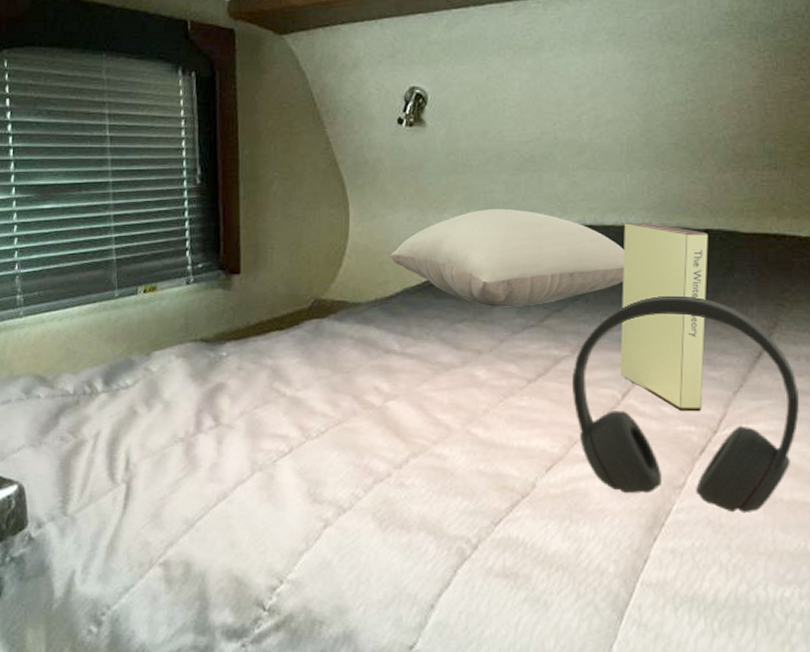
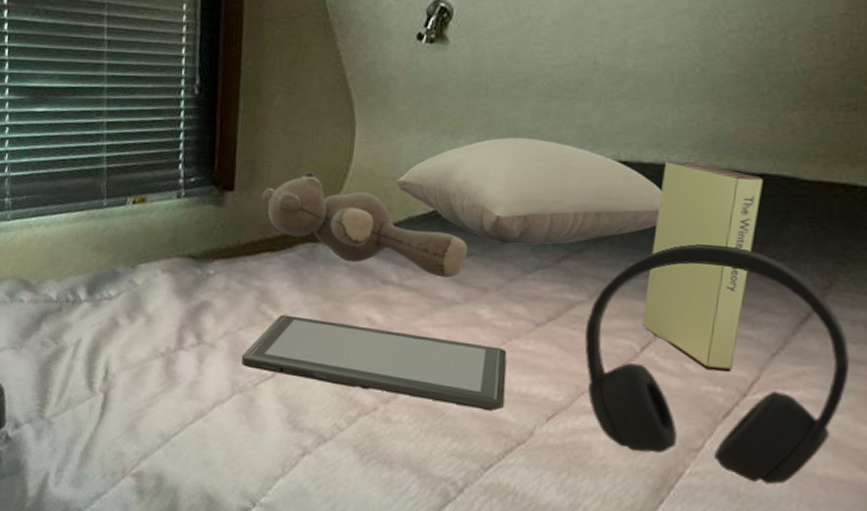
tablet: none [258,390,506,467] -> present [240,314,507,411]
stuffed bear: none [266,251,461,343] -> present [261,171,468,278]

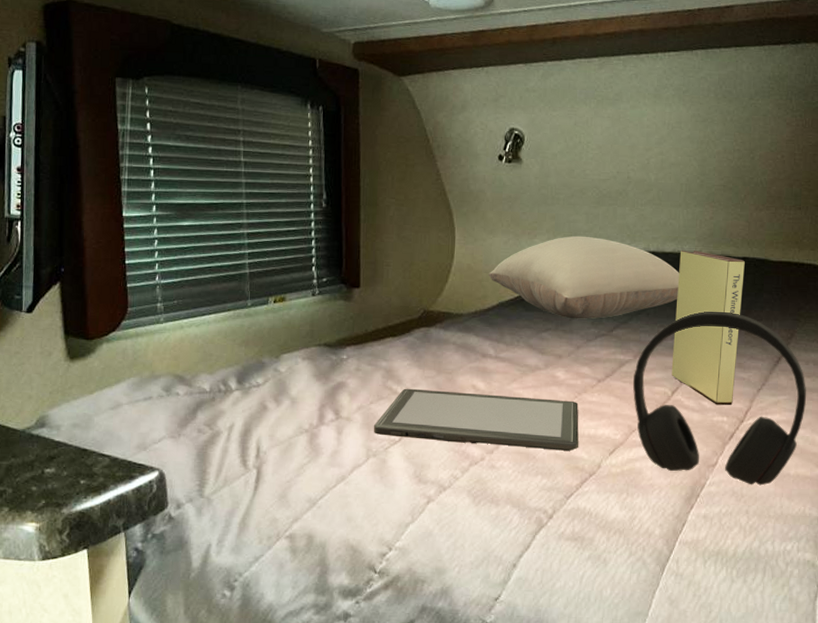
stuffed bear: present [261,171,468,278] -> none [383,268,546,349]

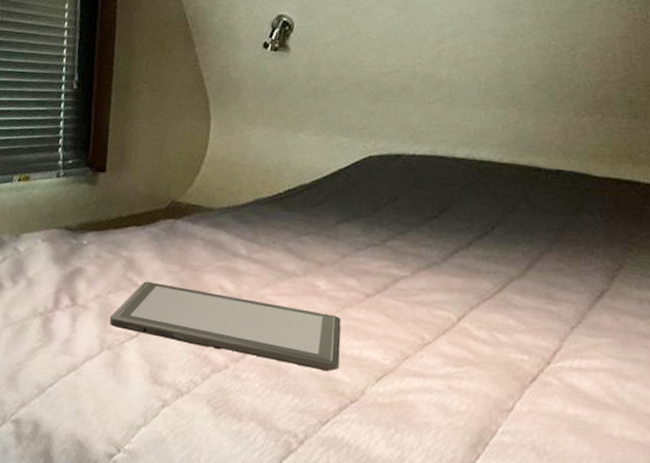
pillow: present [489,235,680,319] -> none [245,132,474,226]
headphones: present [632,311,807,486] -> none [408,228,639,444]
book: present [671,250,745,406] -> none [457,156,559,343]

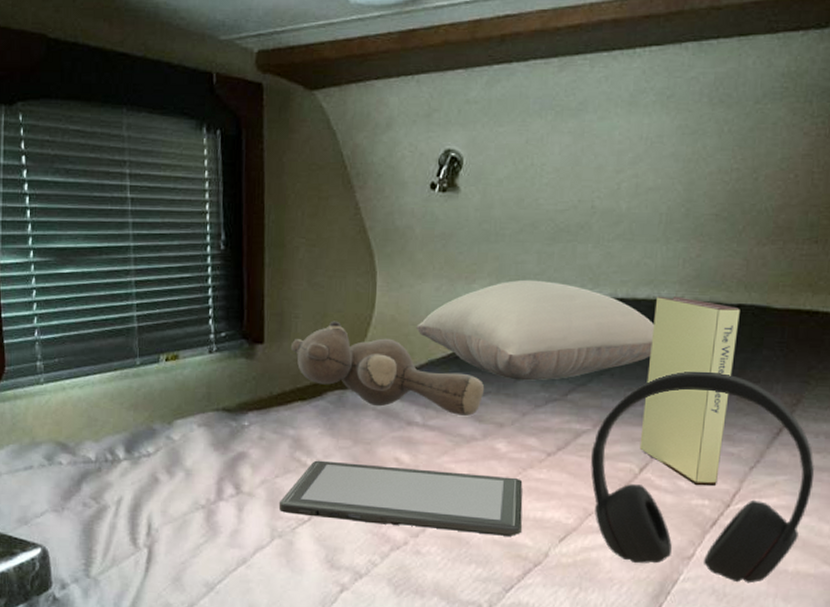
stuffed bear: none [129,157,307,253] -> present [290,320,485,416]
pillow: none [245,132,474,226] -> present [416,279,655,381]
headphones: none [408,228,639,444] -> present [590,371,815,584]
book: none [457,156,559,343] -> present [639,296,740,487]

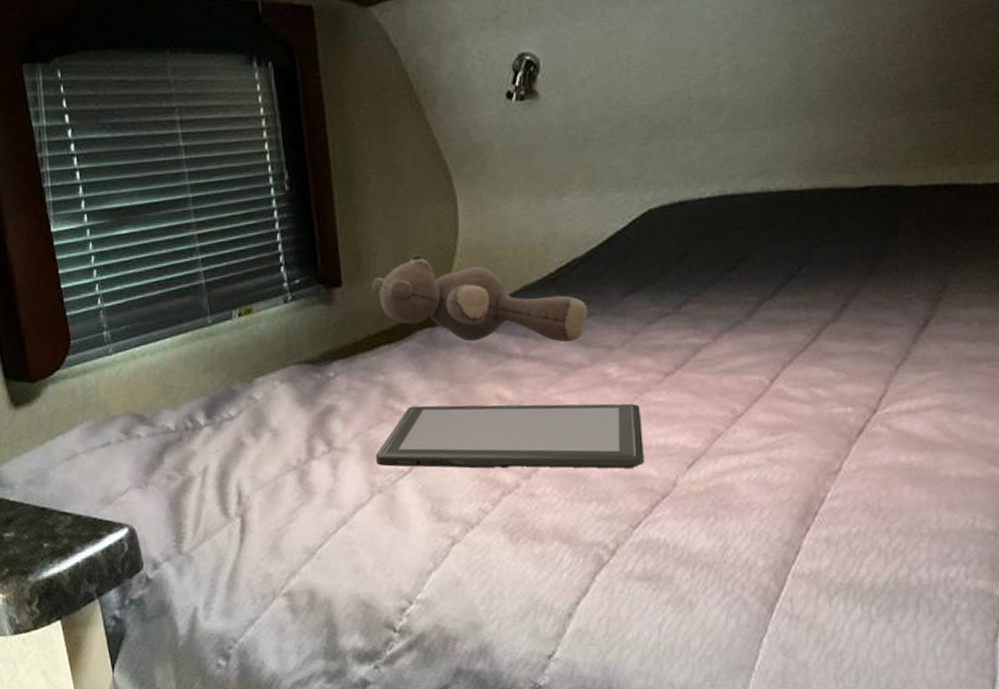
pillow: present [416,279,655,381] -> none [506,184,773,297]
headphones: present [590,371,815,584] -> none [713,264,971,495]
book: present [639,296,740,487] -> none [767,185,868,393]

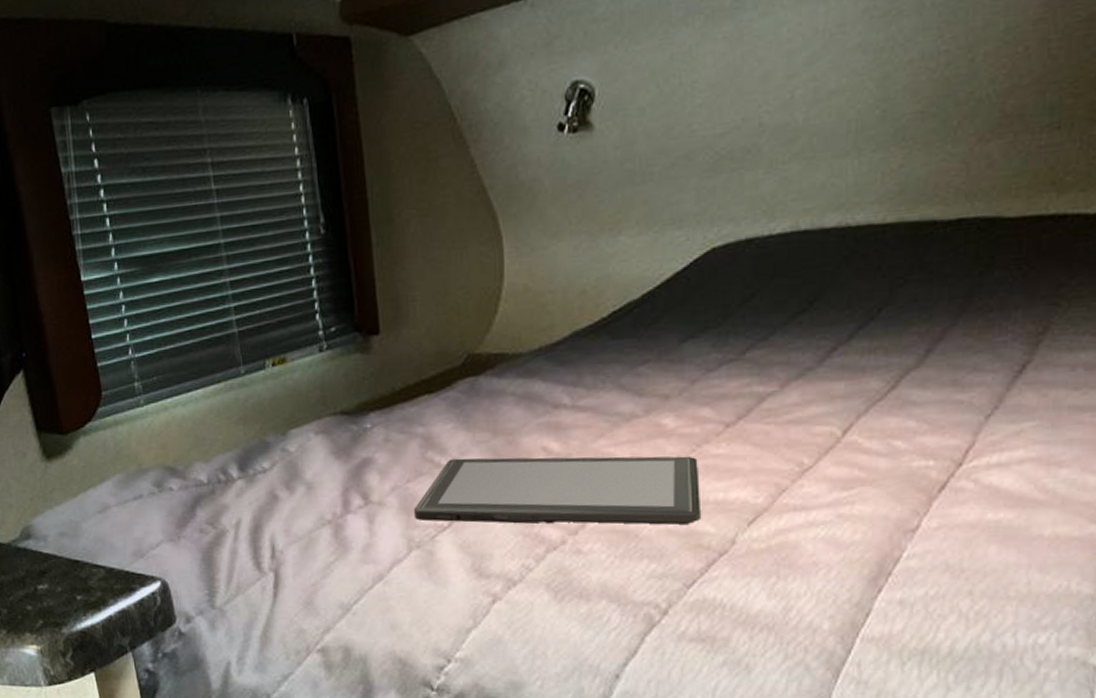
stuffed bear: present [371,253,588,342] -> none [410,298,643,391]

